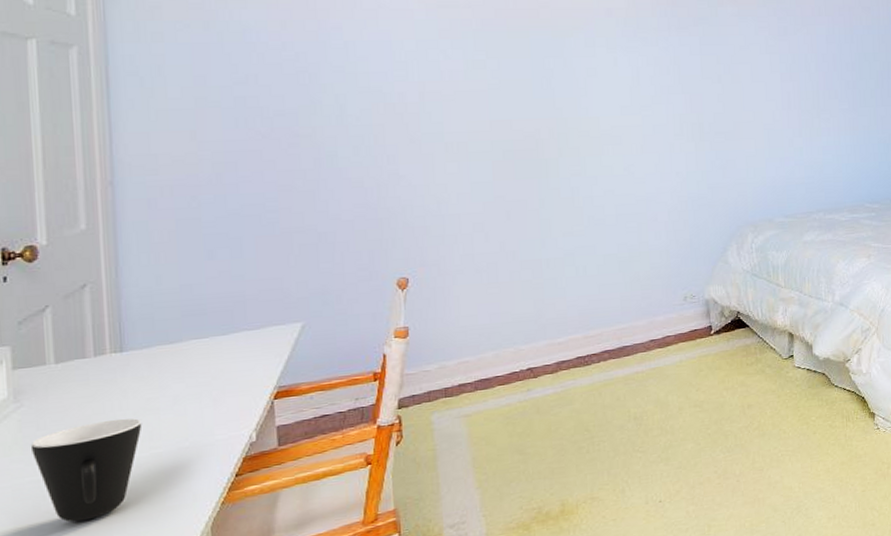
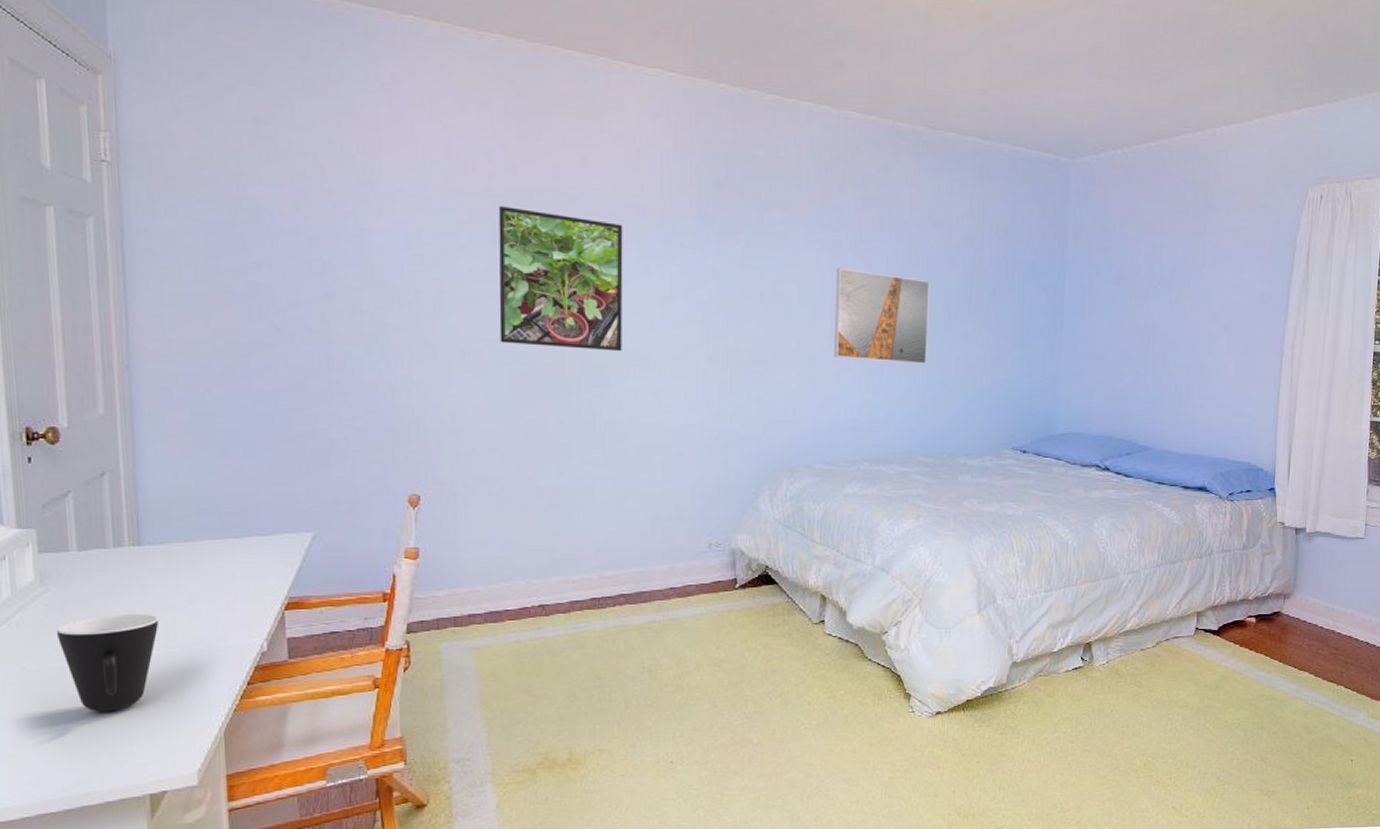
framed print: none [476,15,596,134] -> present [498,206,623,352]
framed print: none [784,49,867,126] -> present [834,268,930,365]

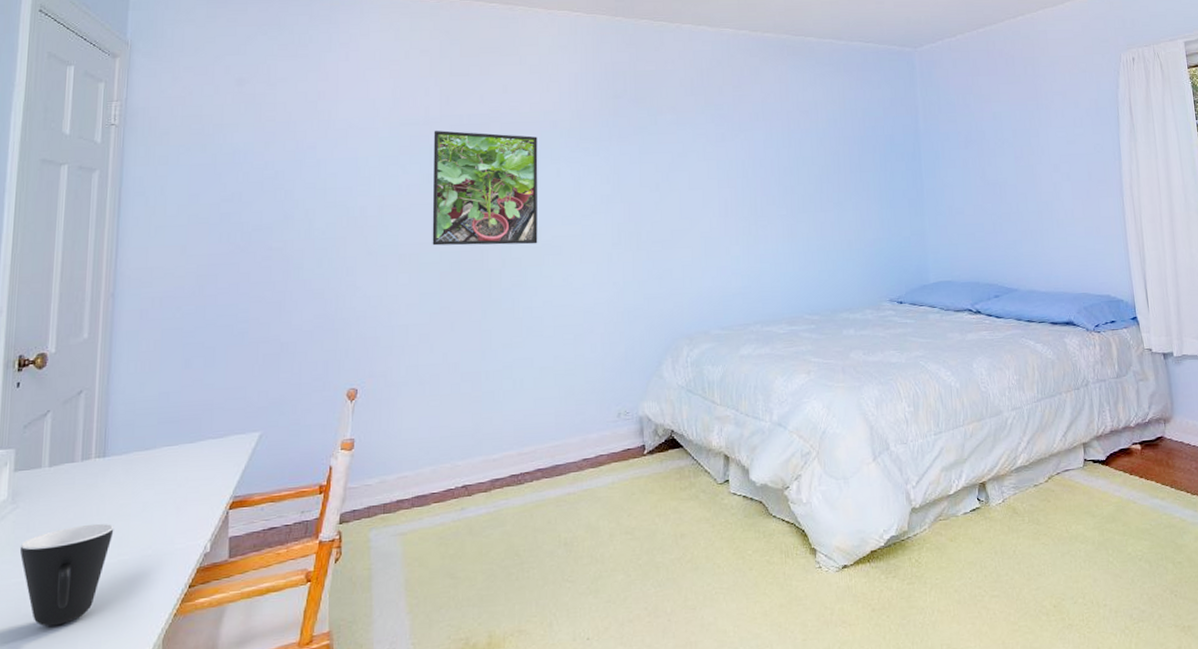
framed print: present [834,268,930,365] -> none [721,155,805,233]

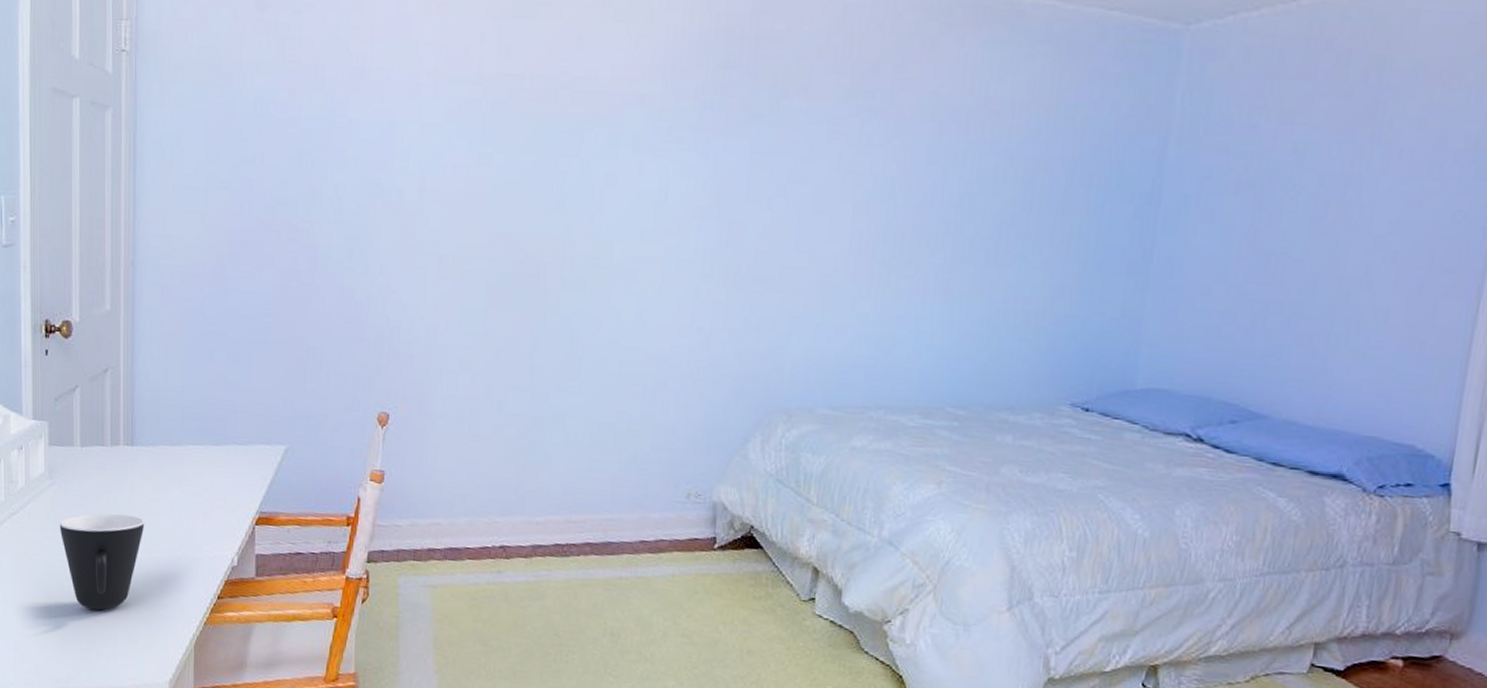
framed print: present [432,130,538,246] -> none [479,94,618,263]

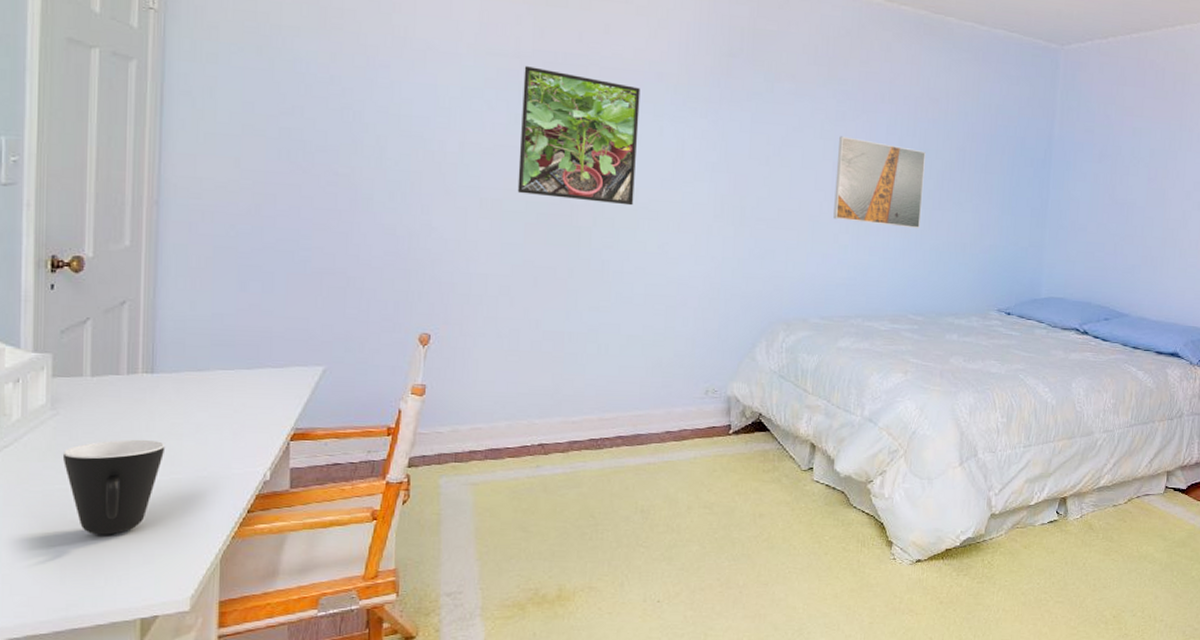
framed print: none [479,94,618,263] -> present [517,66,641,206]
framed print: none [851,168,979,292] -> present [833,136,926,229]

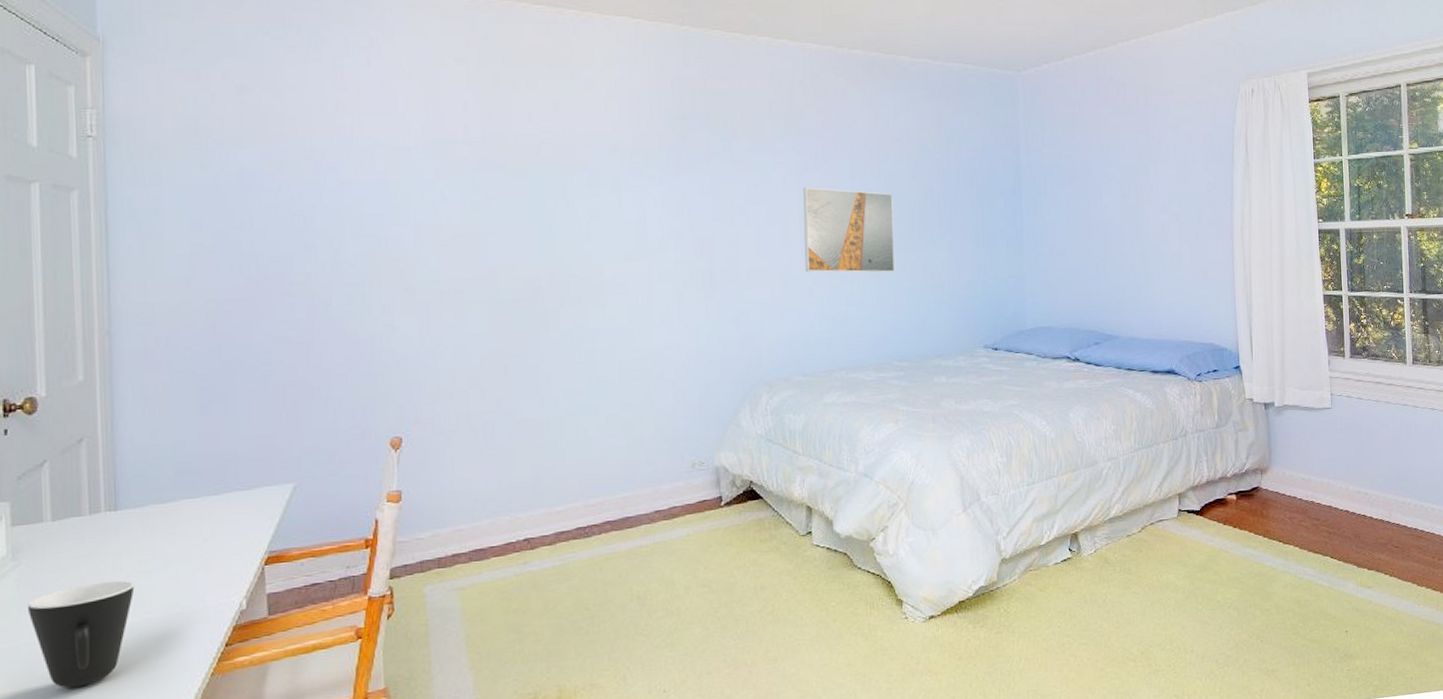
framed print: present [517,66,641,206] -> none [475,152,599,282]

